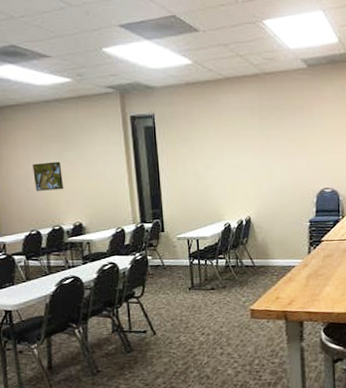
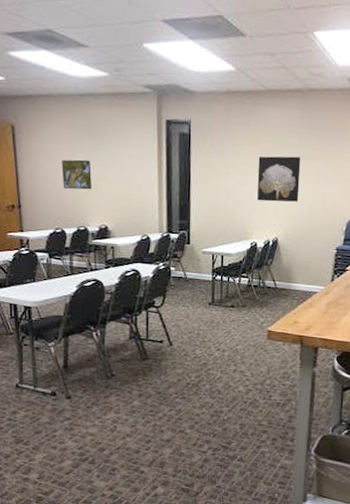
wall art: none [223,137,267,183] -> present [257,156,301,202]

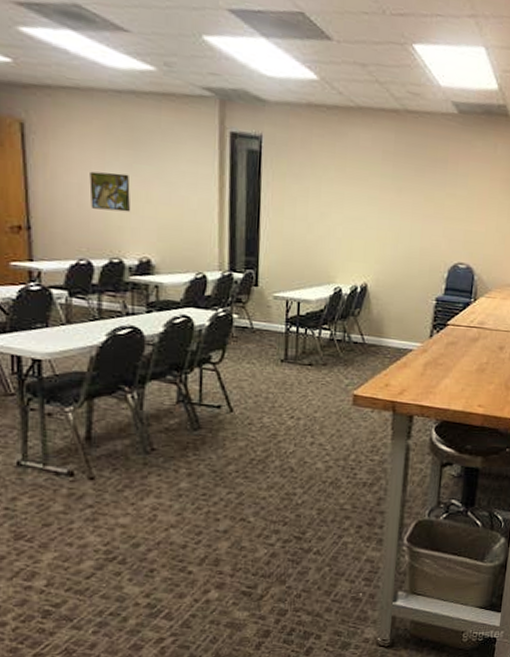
wall art: present [257,156,301,202] -> none [343,184,396,242]

